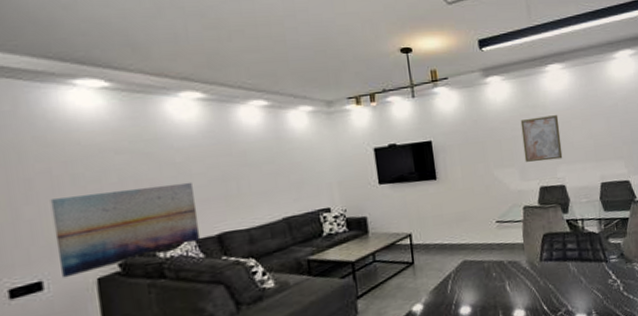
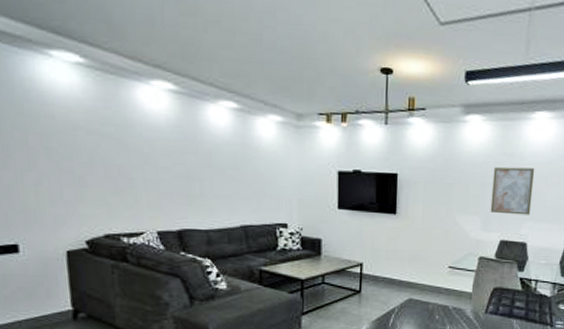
wall art: present [50,182,201,278] -> none [26,169,162,245]

